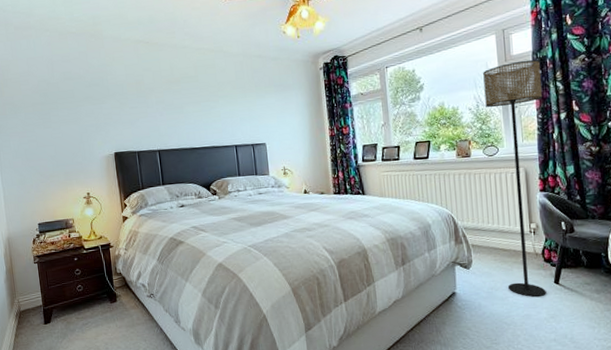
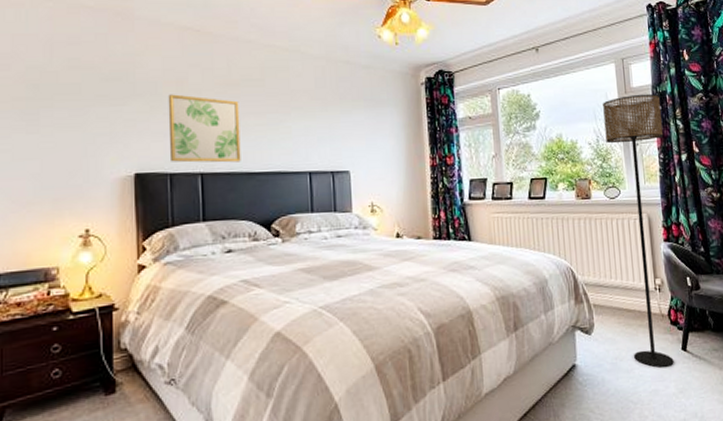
wall art: none [131,92,186,143] -> present [168,94,241,163]

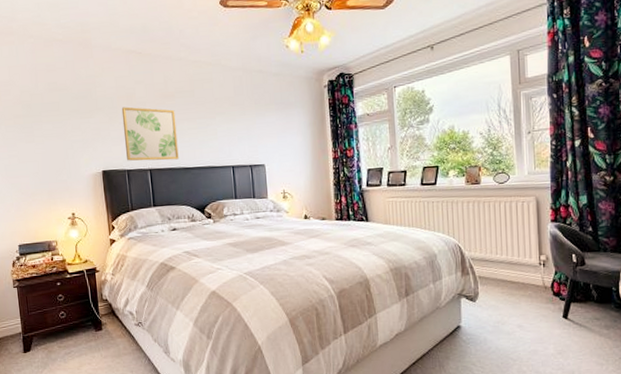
floor lamp: present [603,93,674,368] -> none [496,82,556,332]

